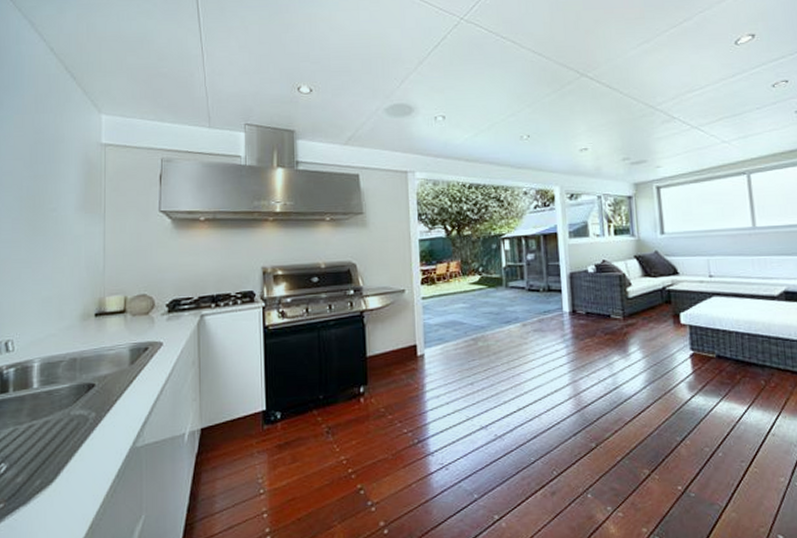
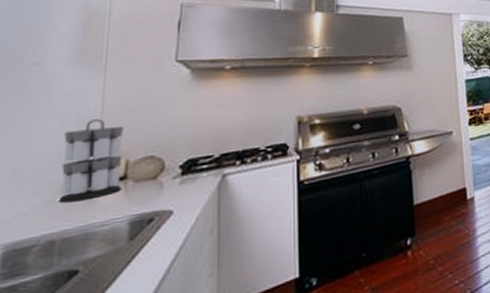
spice rack: none [77,260,122,329] -> present [59,119,123,203]

